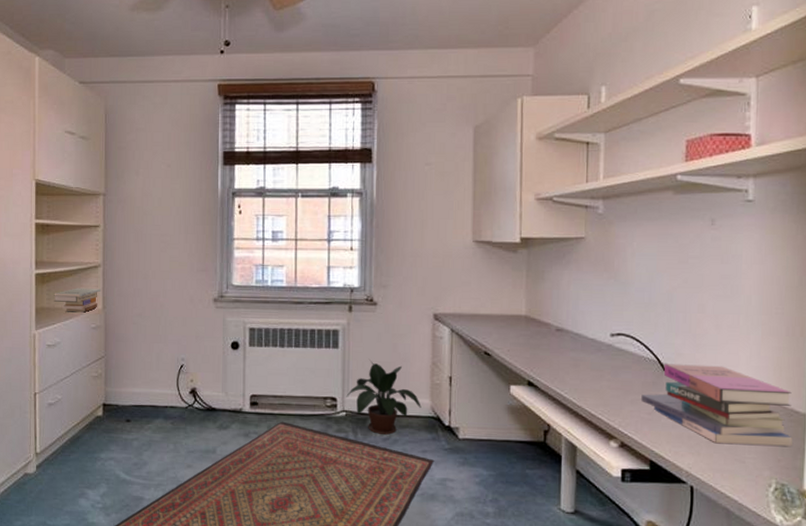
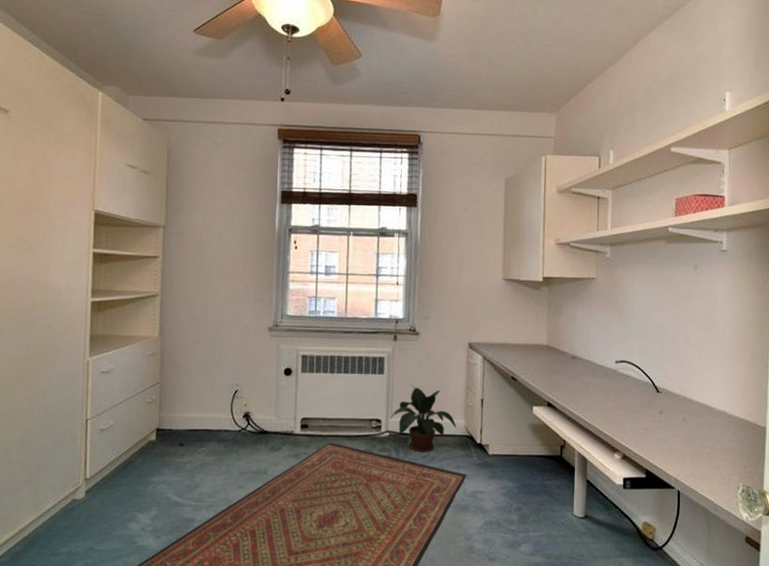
books: present [54,288,101,313] -> none [109,316,159,340]
books: present [641,364,793,446] -> none [639,386,756,455]

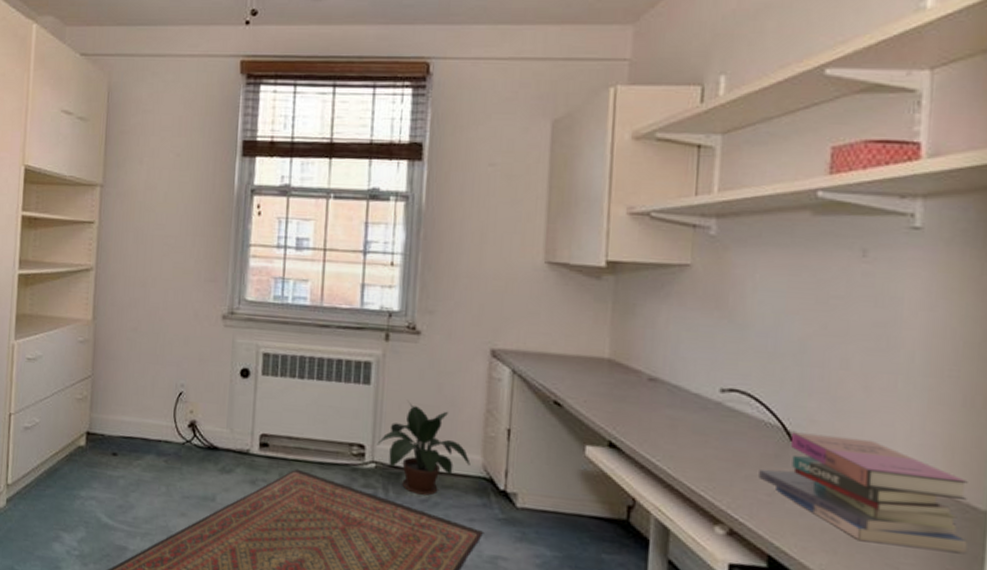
books: none [639,386,756,455] -> present [759,432,968,553]

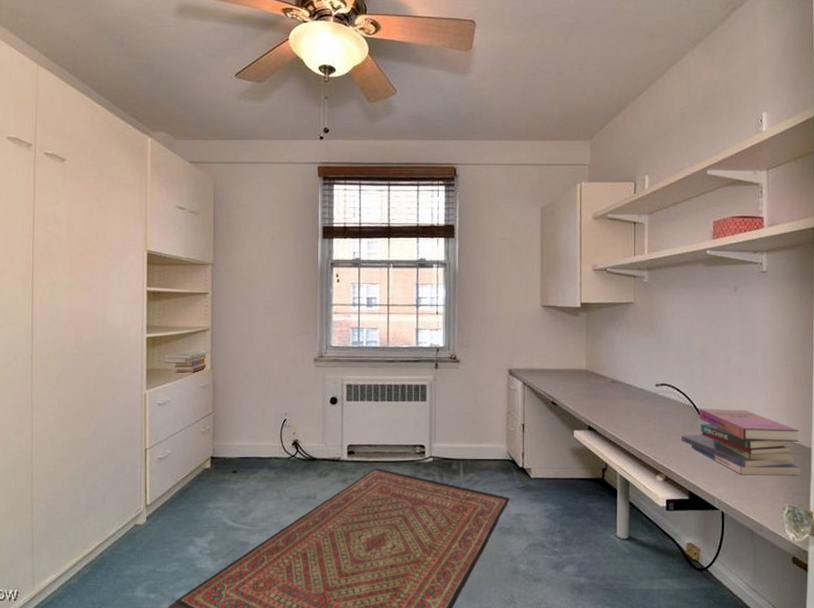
books: none [37,293,92,323] -> present [164,350,210,373]
potted plant: present [377,401,471,496] -> none [433,411,499,477]

